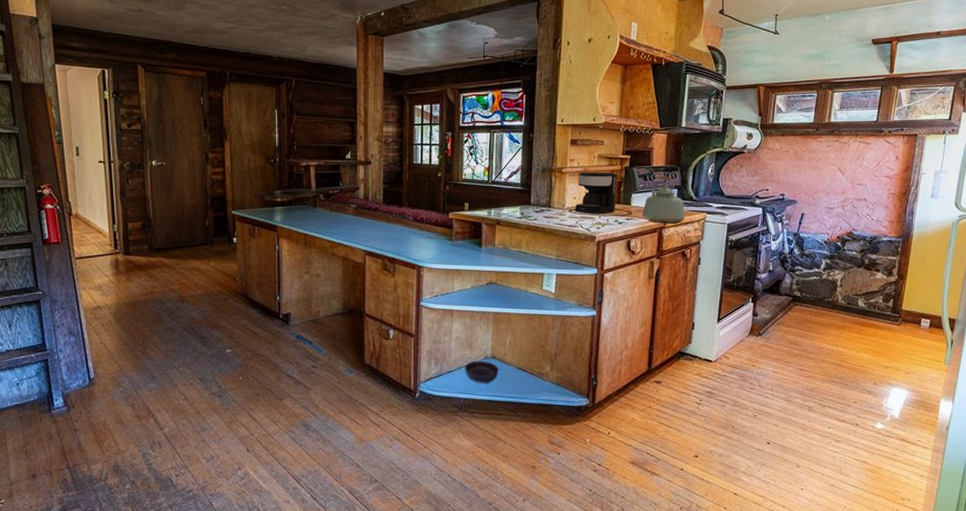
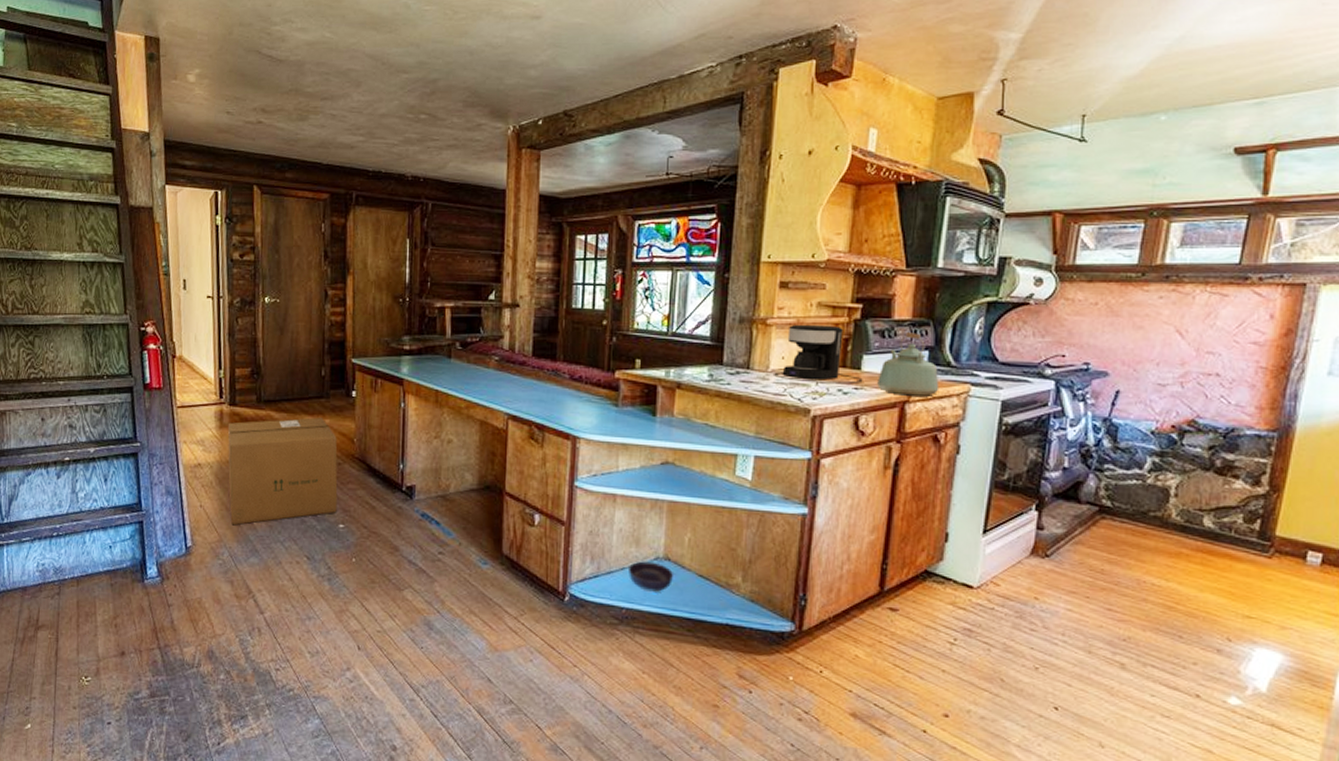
box: none [123,261,224,357] -> present [227,417,338,526]

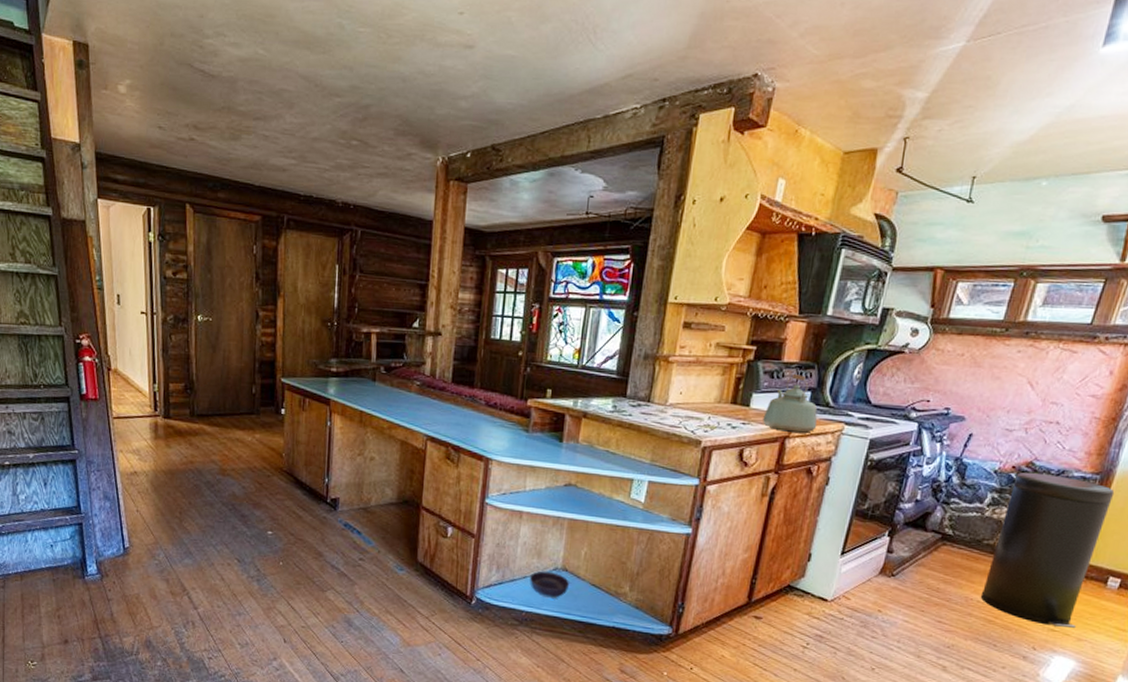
box: present [227,417,338,526] -> none [162,432,267,530]
coffee maker: present [774,324,863,385] -> none [671,362,751,420]
pedal bin: none [1156,431,1298,615] -> present [981,472,1115,629]

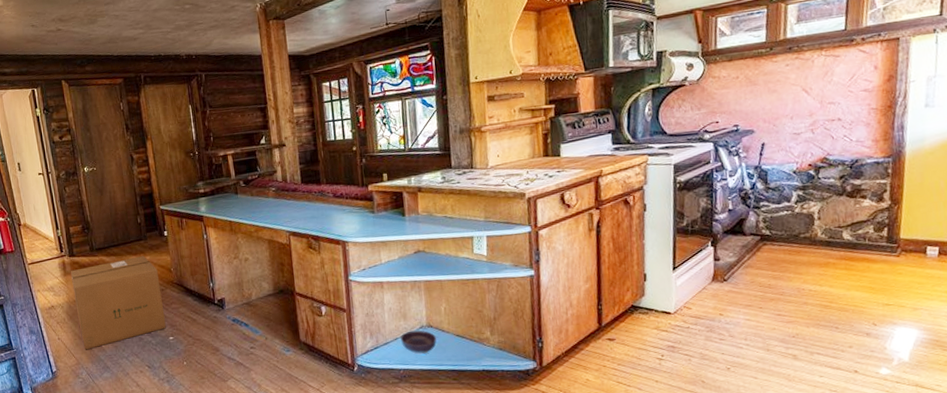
box: none [162,432,267,530] -> present [70,256,166,350]
kettle: present [763,374,818,433] -> none [574,121,624,172]
pedal bin: present [981,472,1115,629] -> none [811,165,910,302]

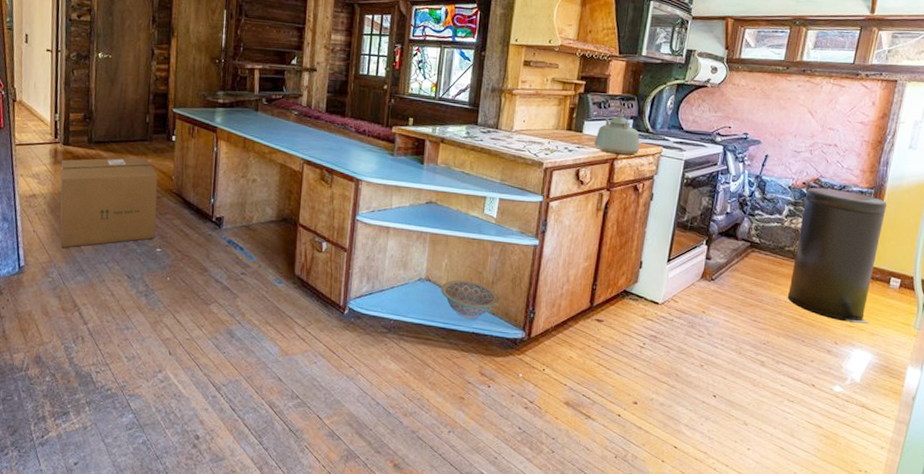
bowl: present [400,330,437,355] -> none [396,281,432,308]
ceramic bowl: none [443,321,504,359] -> present [441,280,499,320]
kettle: none [574,121,624,172] -> present [594,105,640,155]
pedal bin: none [811,165,910,302] -> present [788,187,887,325]

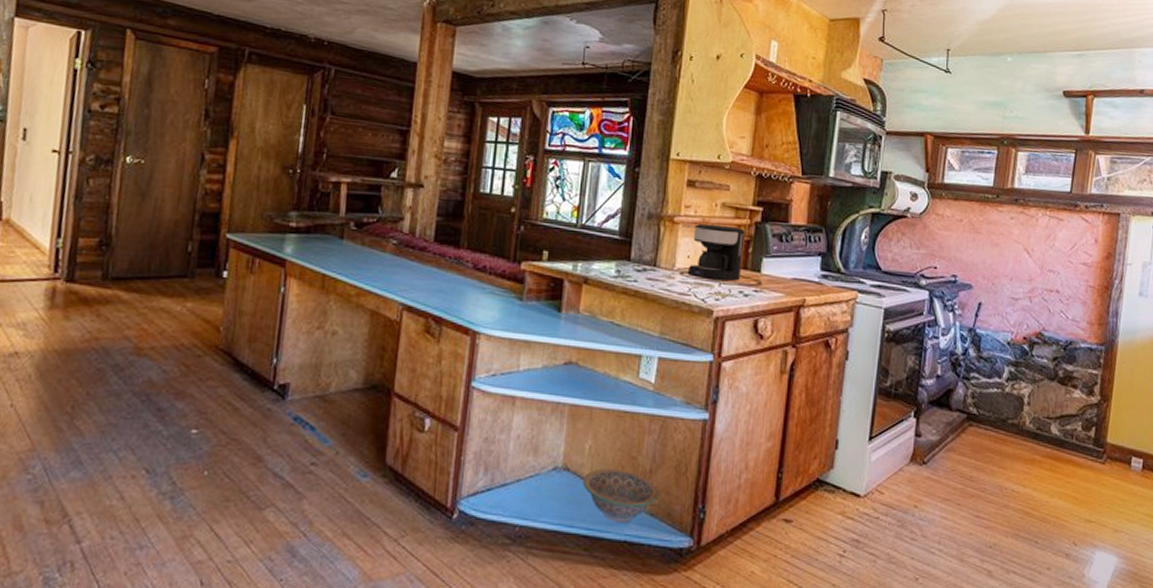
box: present [60,157,158,249] -> none [50,300,199,431]
coffee maker: none [517,94,584,144] -> present [679,223,762,287]
kettle: present [594,105,640,155] -> none [775,238,831,302]
pedal bin: present [788,187,887,325] -> none [1015,343,1121,519]

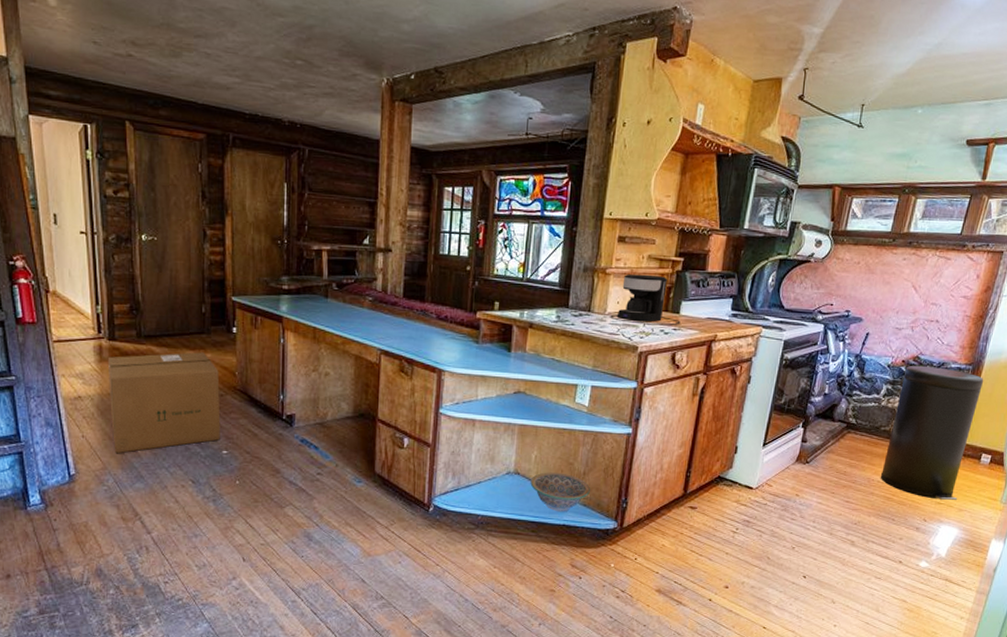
box: none [50,300,199,431] -> present [107,352,221,454]
pedal bin: none [1015,343,1121,519] -> present [881,365,984,501]

